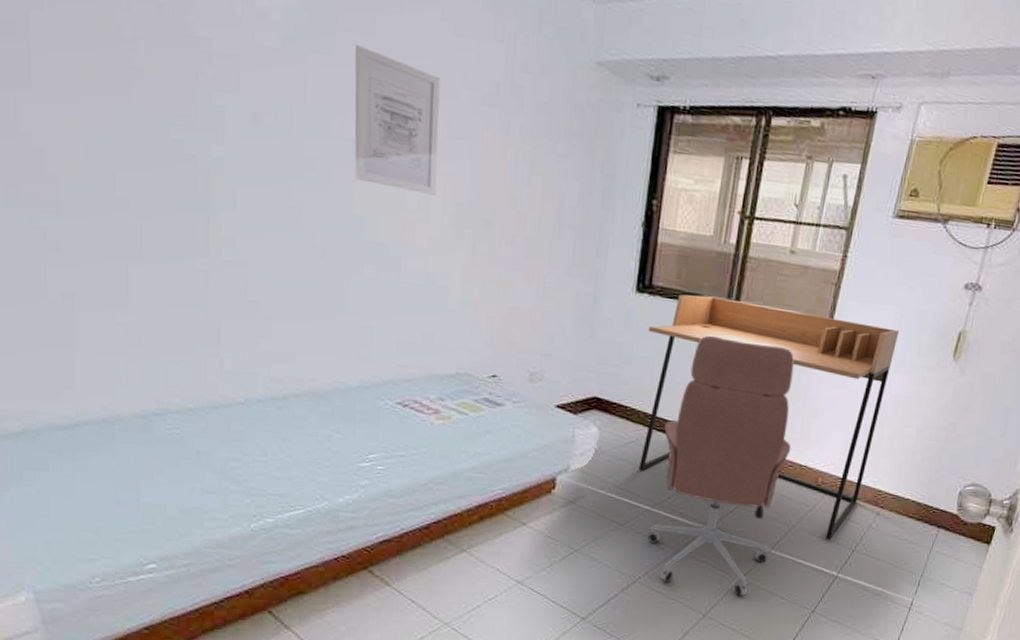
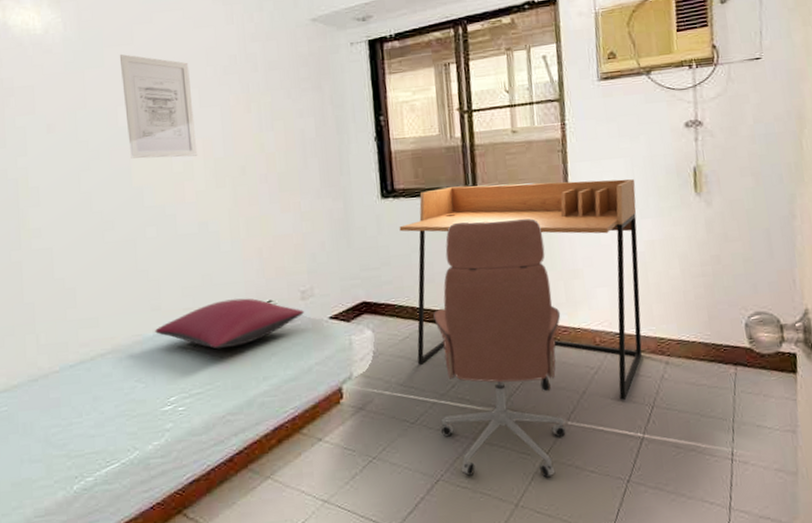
pillow: none [361,364,531,416] -> present [155,298,305,349]

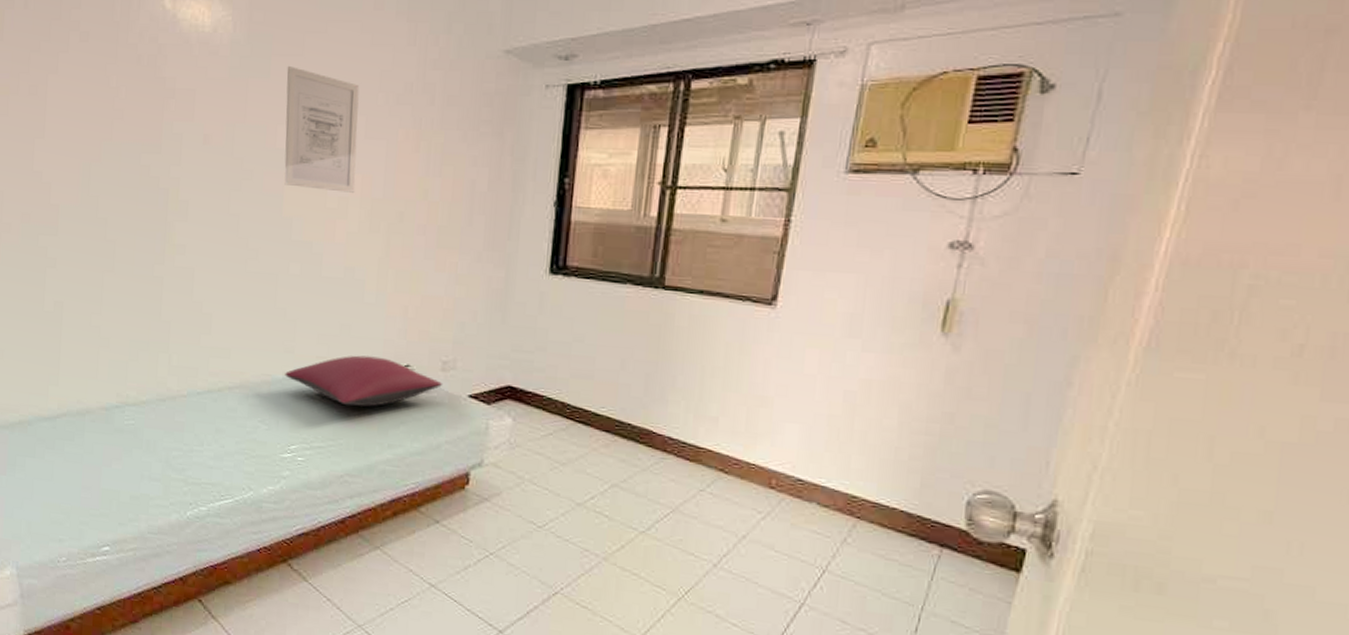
desk: present [399,179,642,401] -> none [558,273,865,557]
office chair: present [433,218,566,478] -> none [569,316,735,619]

